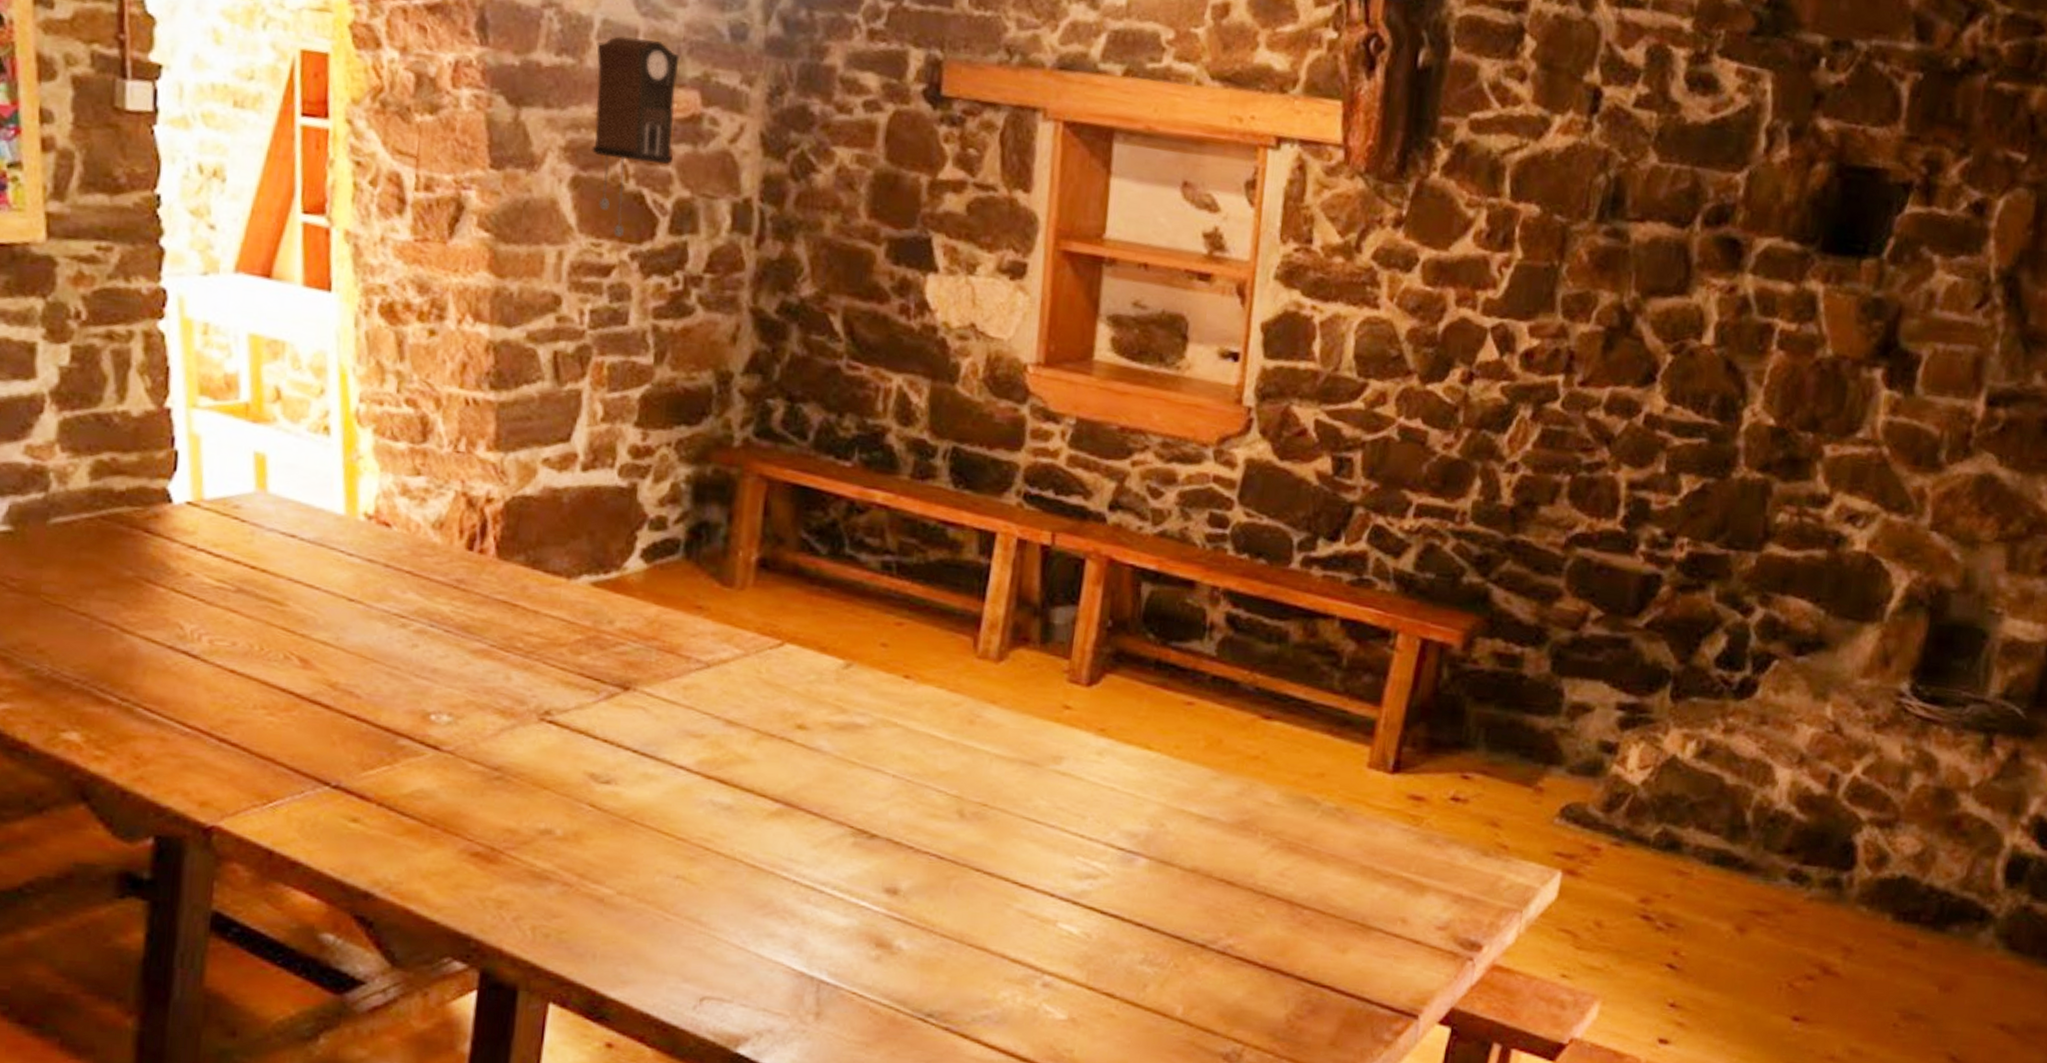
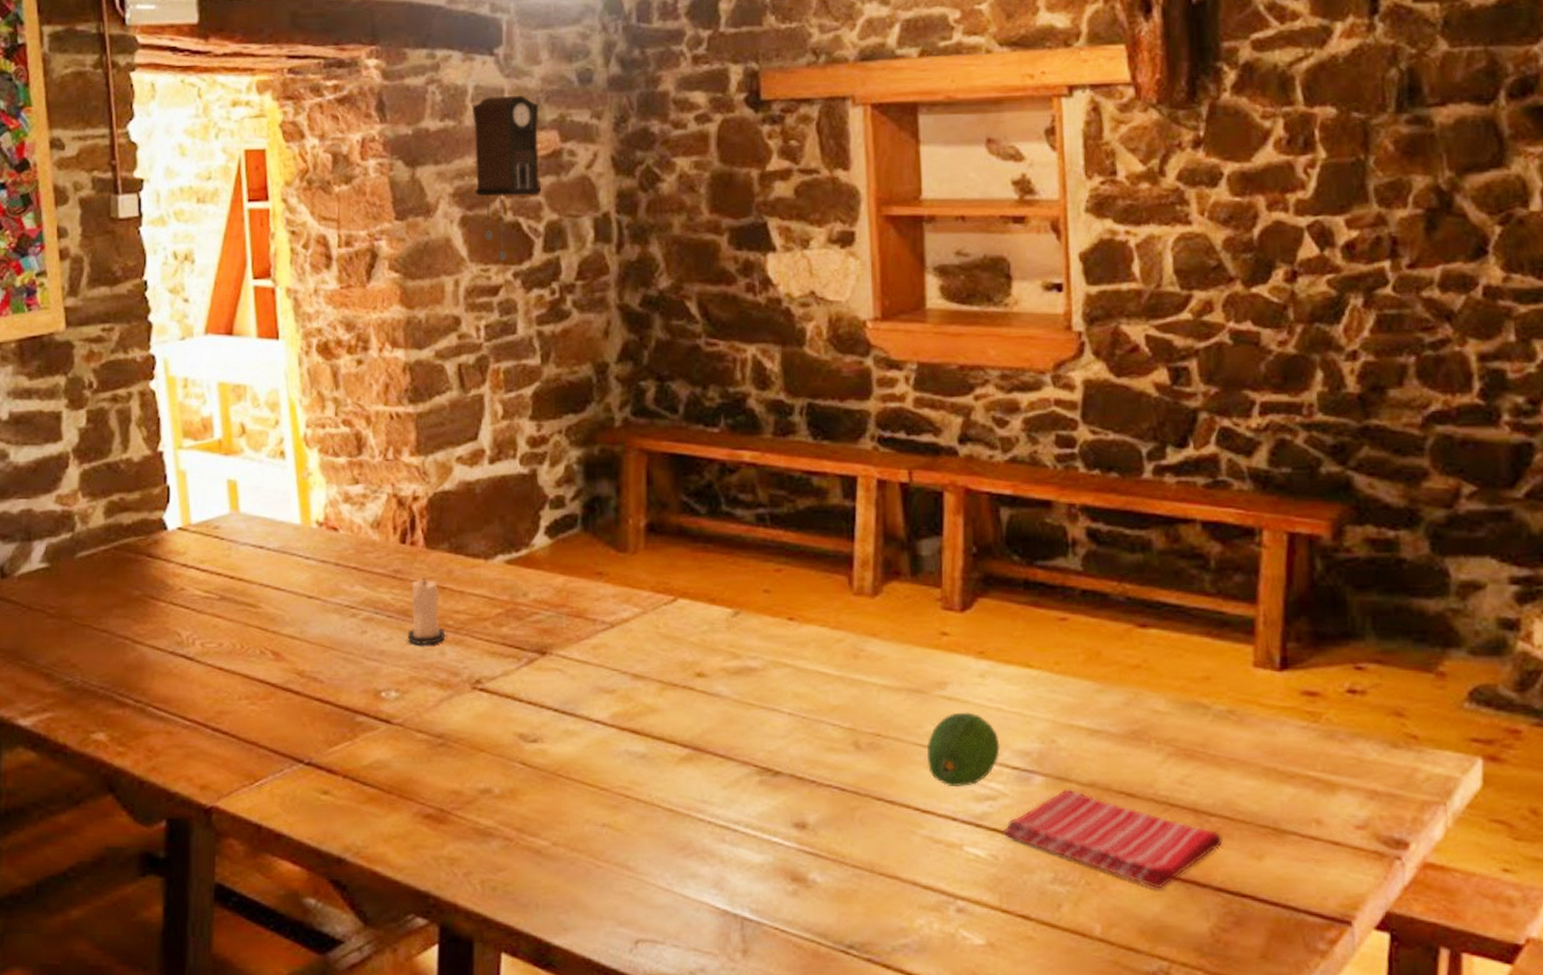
candle: none [466,591,512,667] -> present [407,578,445,646]
fruit: none [1032,788,1109,864] -> present [926,712,1000,788]
dish towel: none [1099,872,1312,976] -> present [1003,789,1223,889]

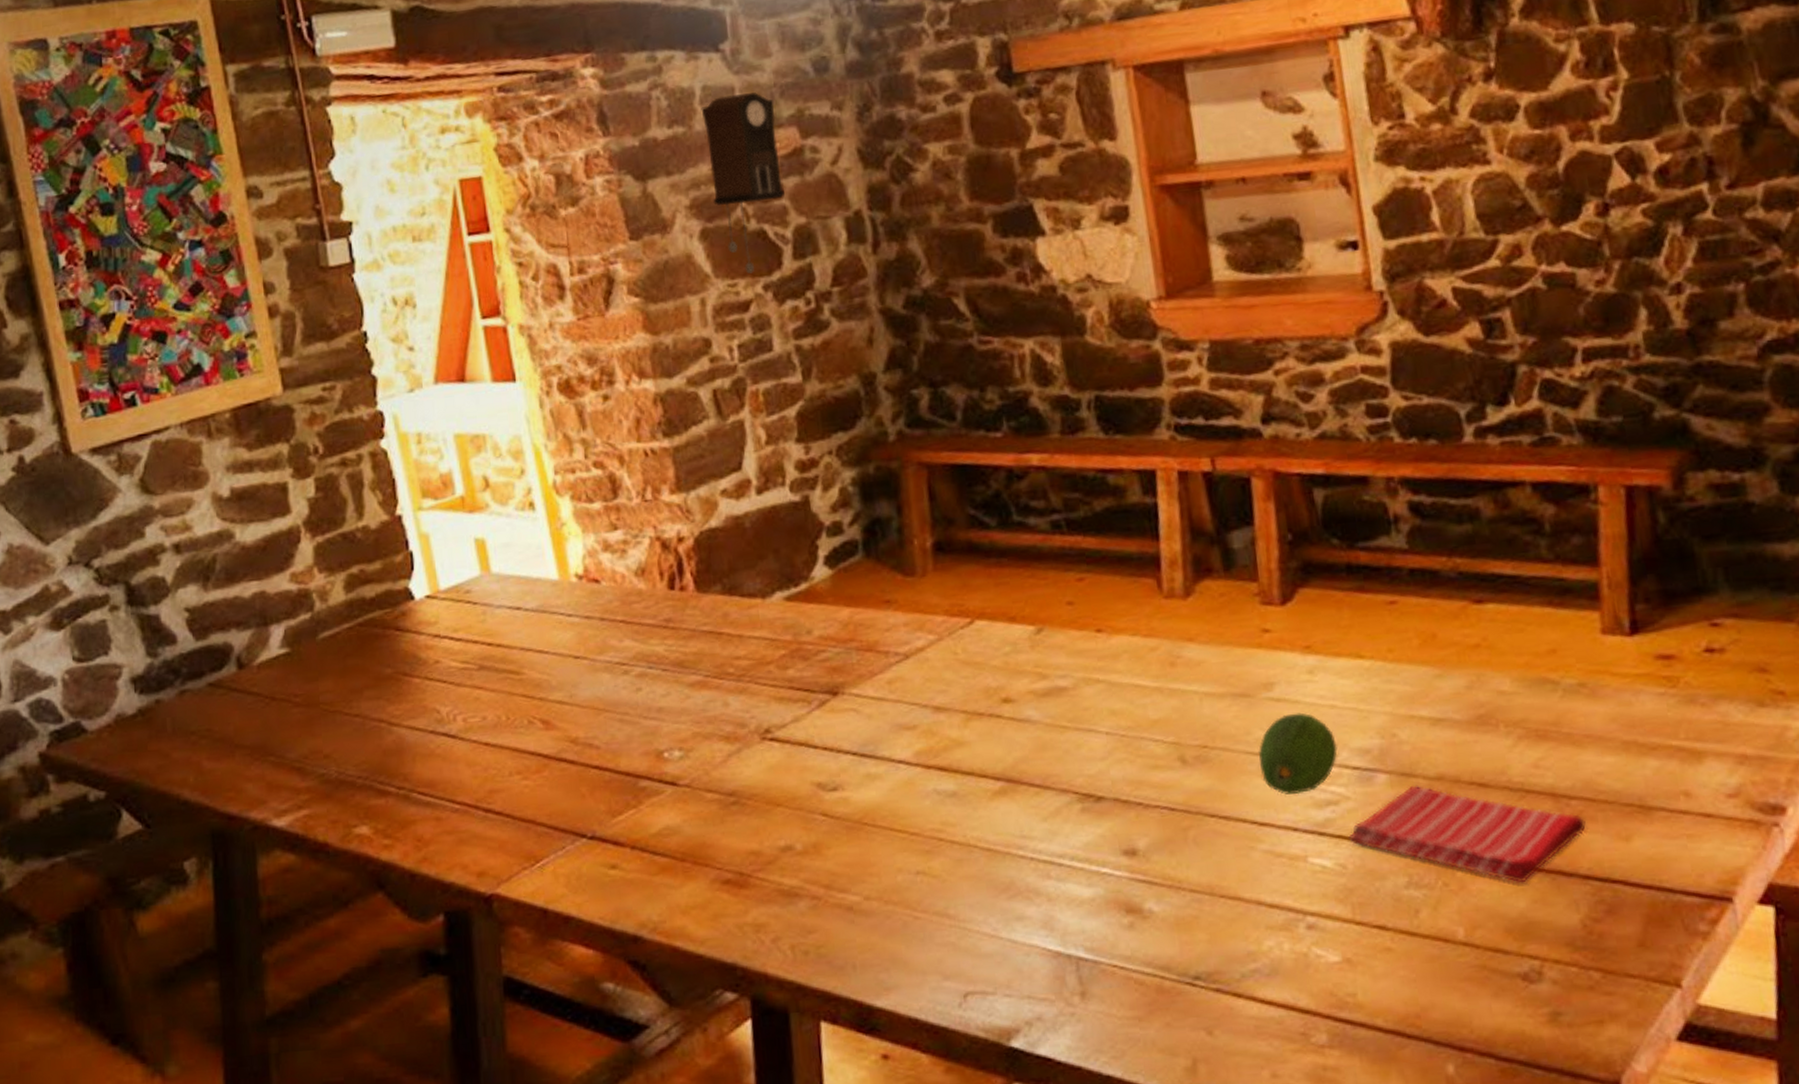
candle: present [407,578,445,646] -> none [686,624,727,698]

